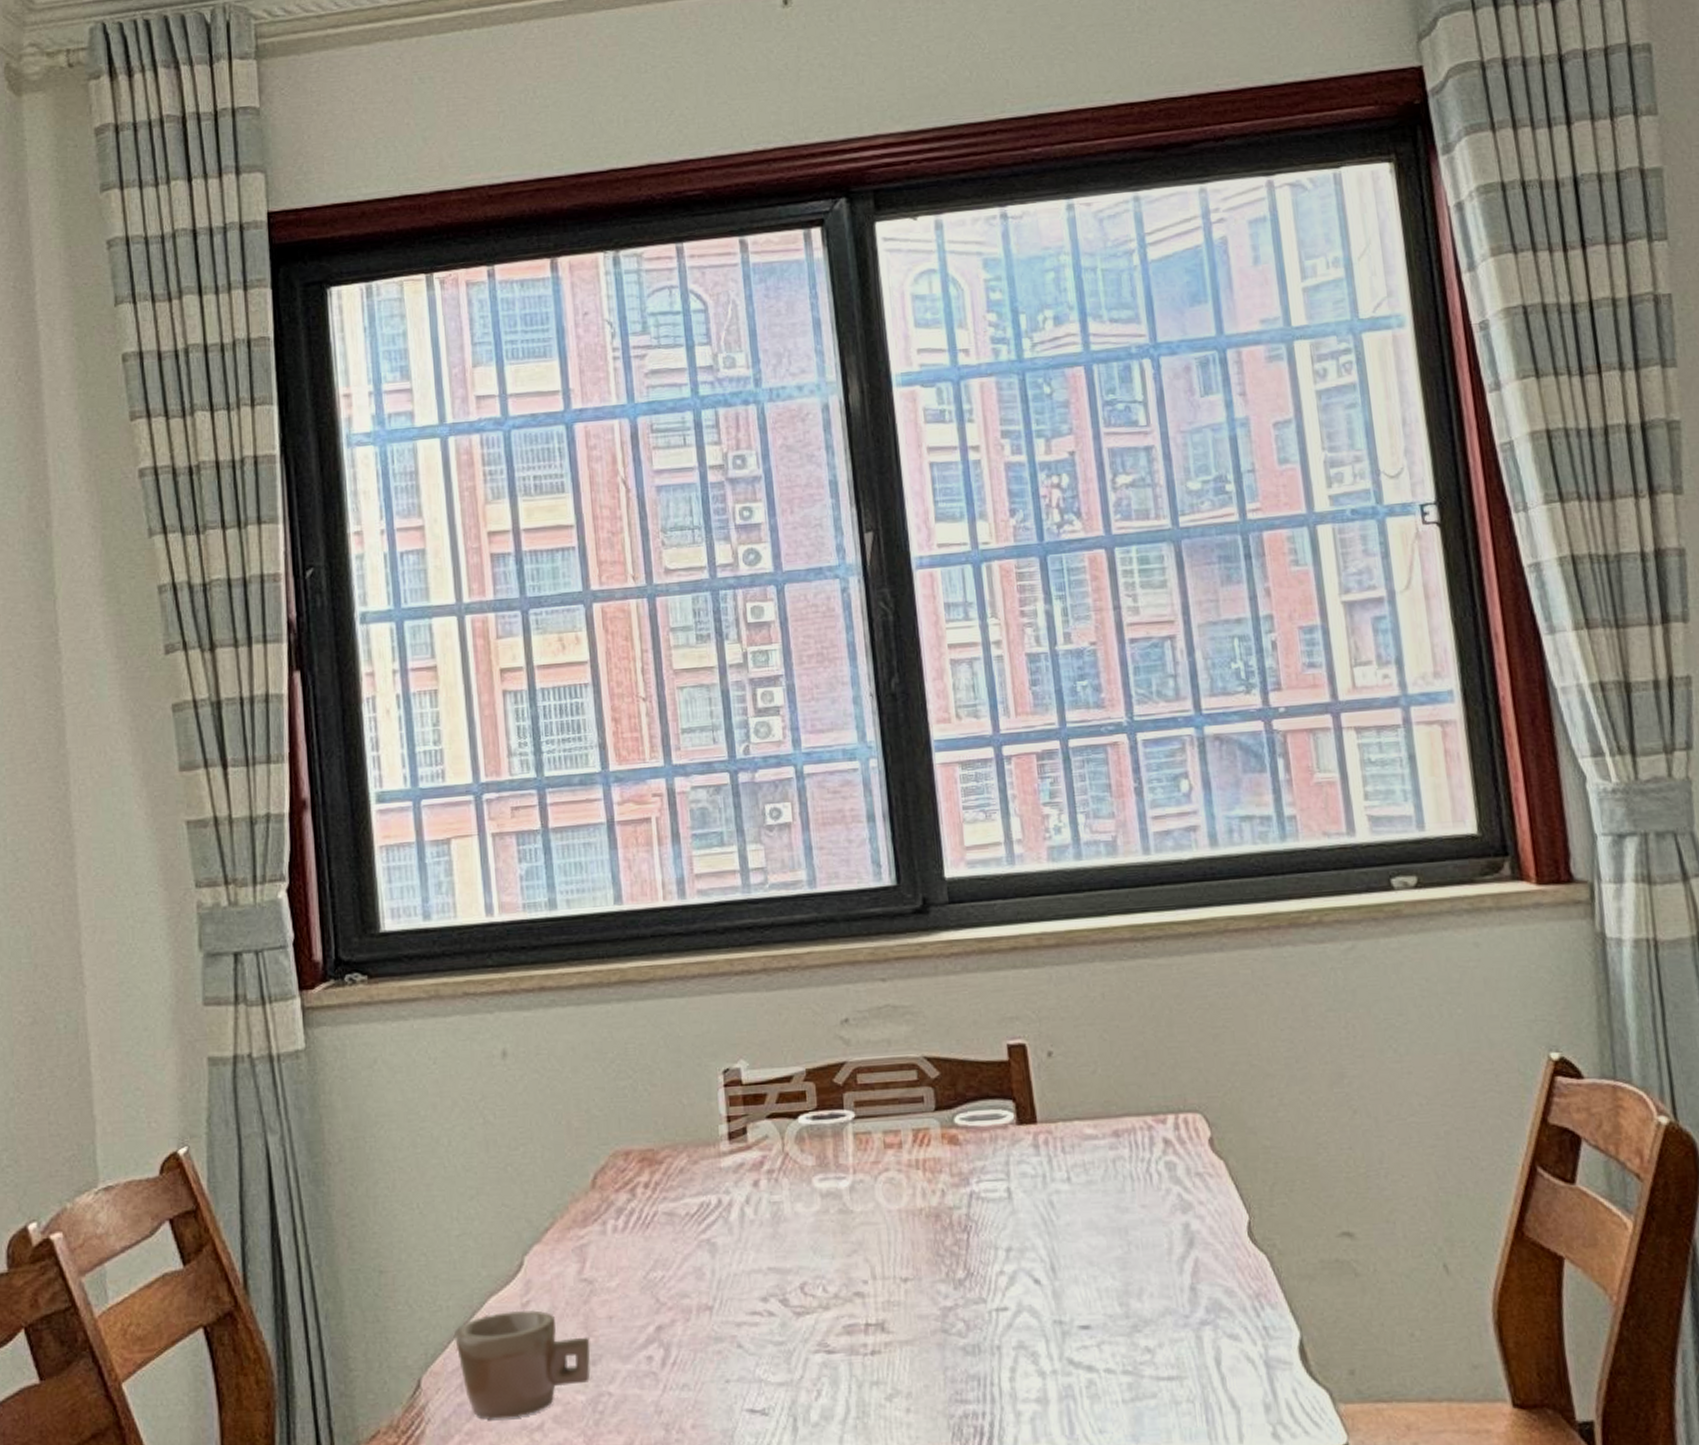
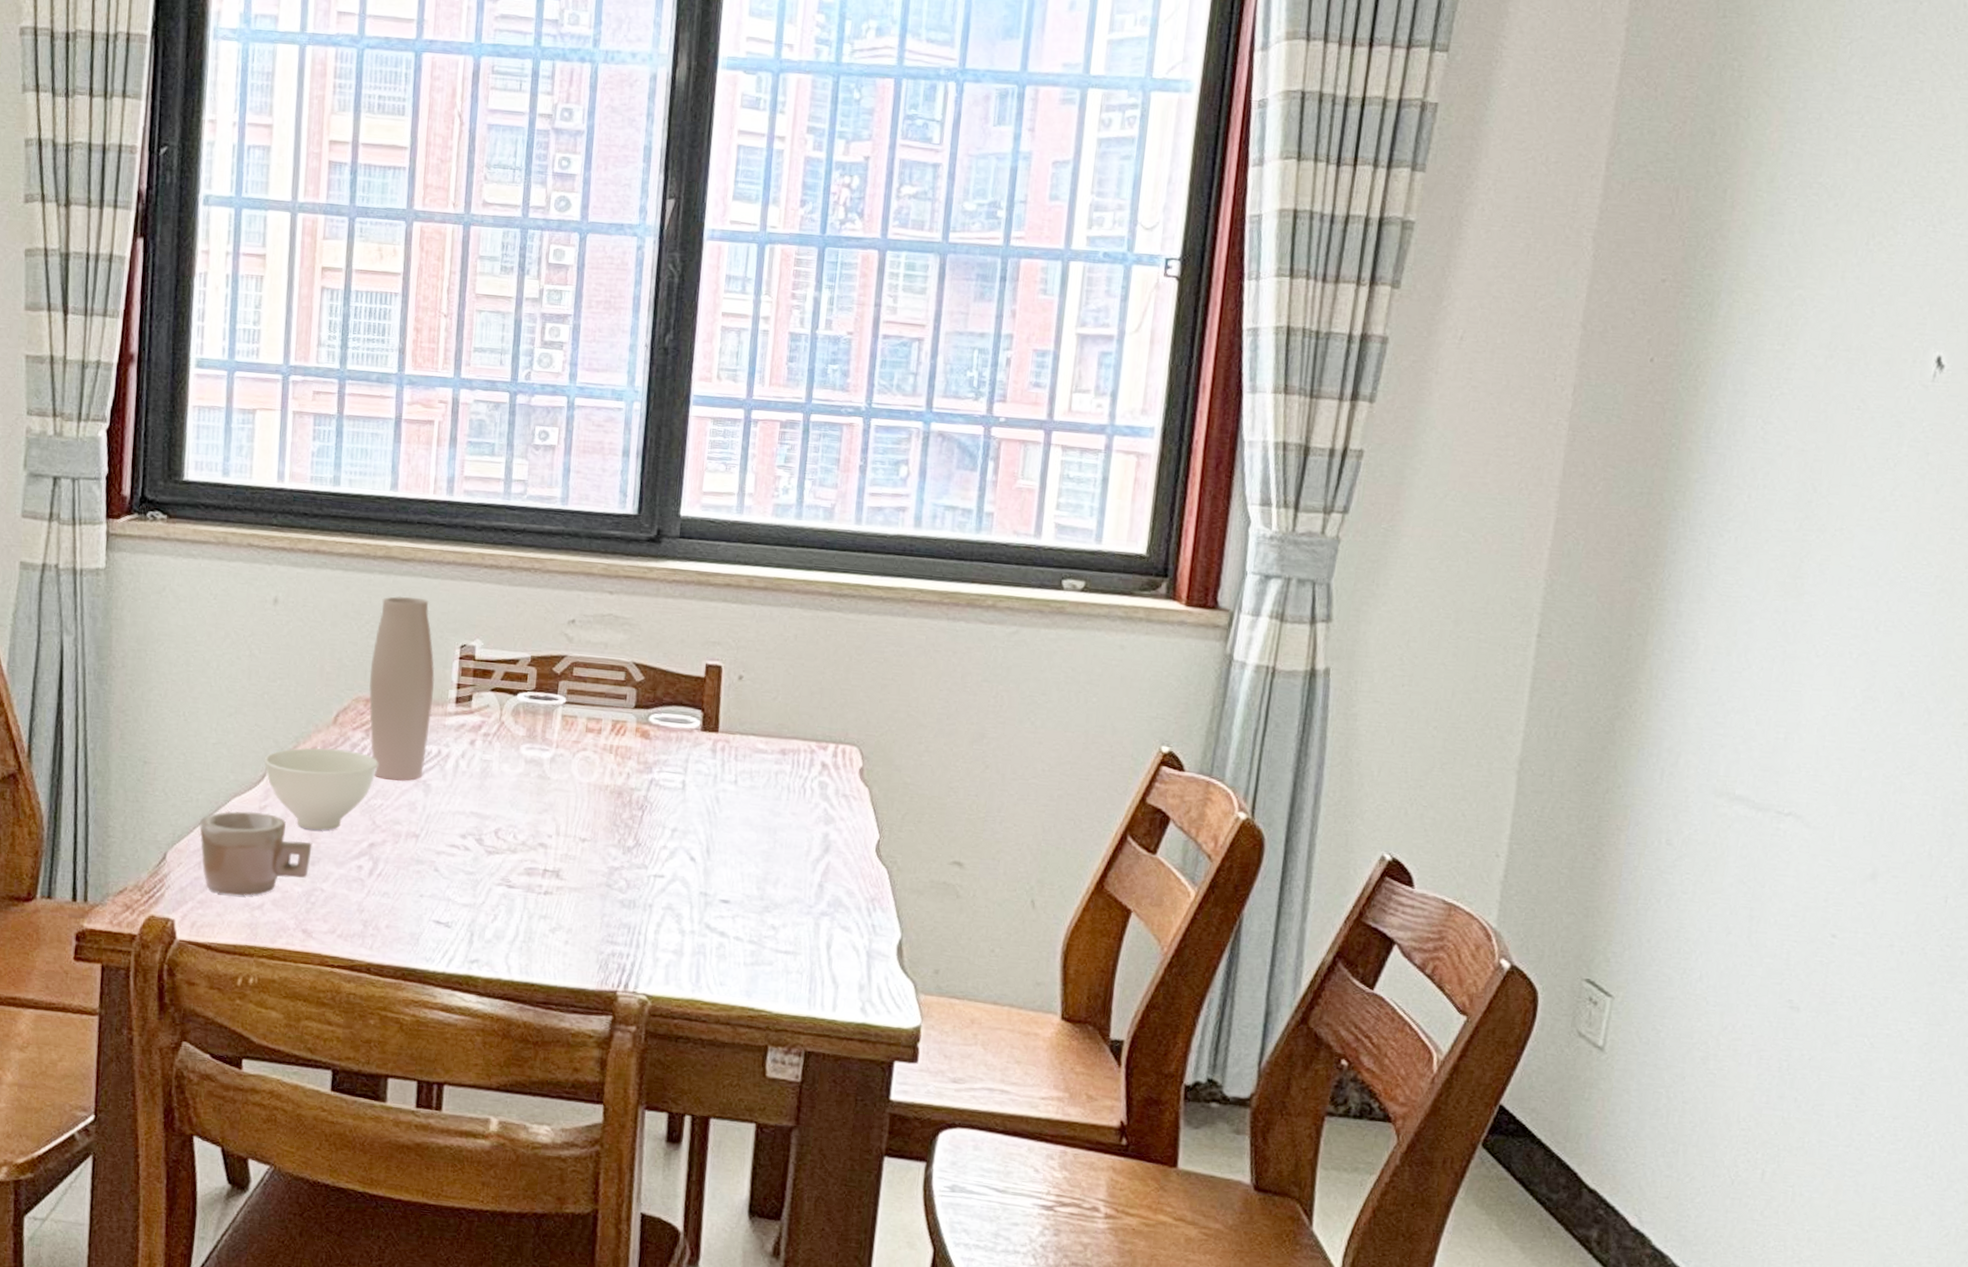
bowl: none [518,1217,653,1322] -> present [263,747,380,831]
vase: none [624,1022,705,1247] -> present [369,596,435,782]

